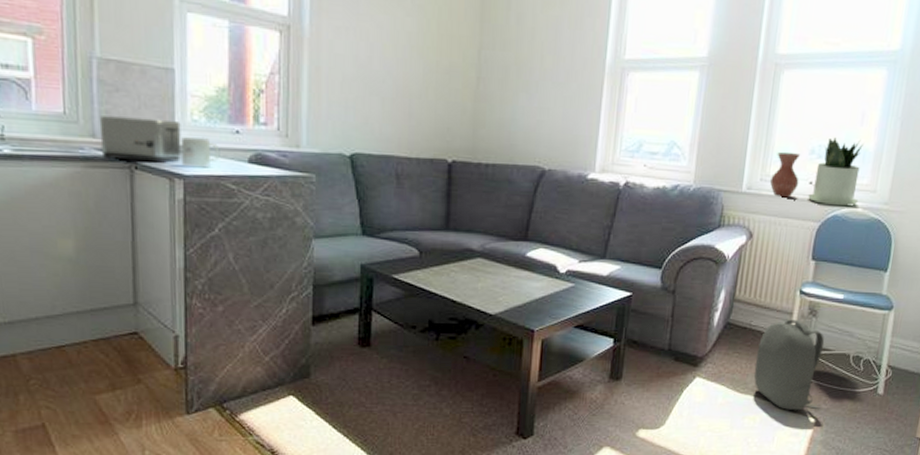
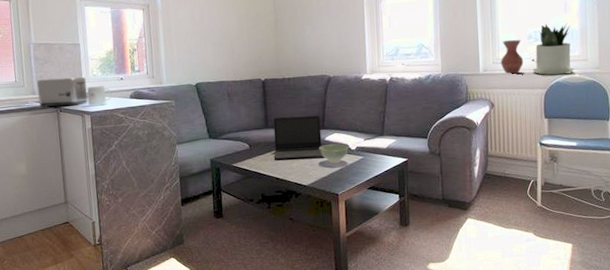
laptop: none [453,216,523,279] -> present [273,115,324,160]
bowl: none [516,262,557,290] -> present [319,144,349,164]
backpack: present [753,319,825,410] -> none [513,165,574,238]

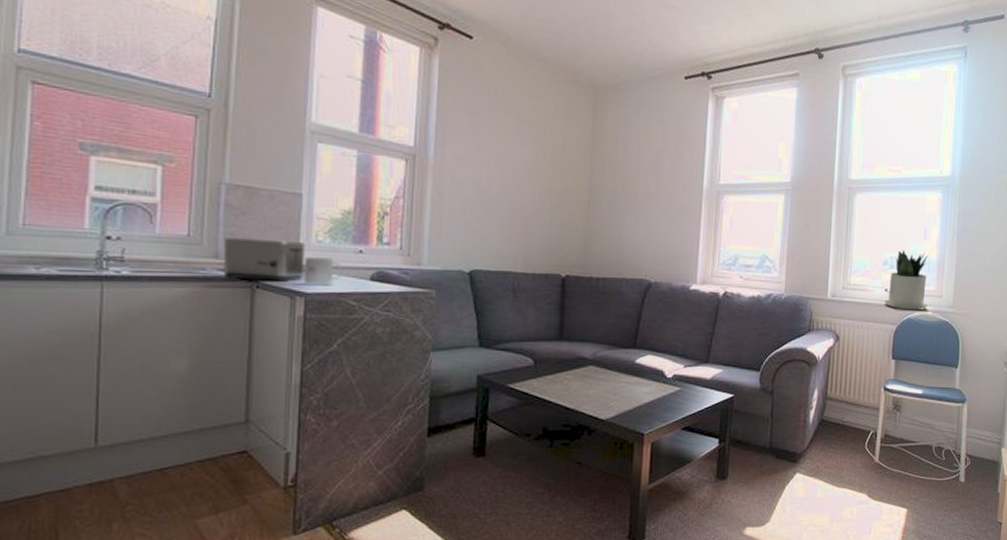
laptop: present [273,115,324,160] -> none [566,327,632,384]
bowl: present [319,144,349,164] -> none [626,369,664,394]
vase: present [501,40,524,74] -> none [851,264,876,304]

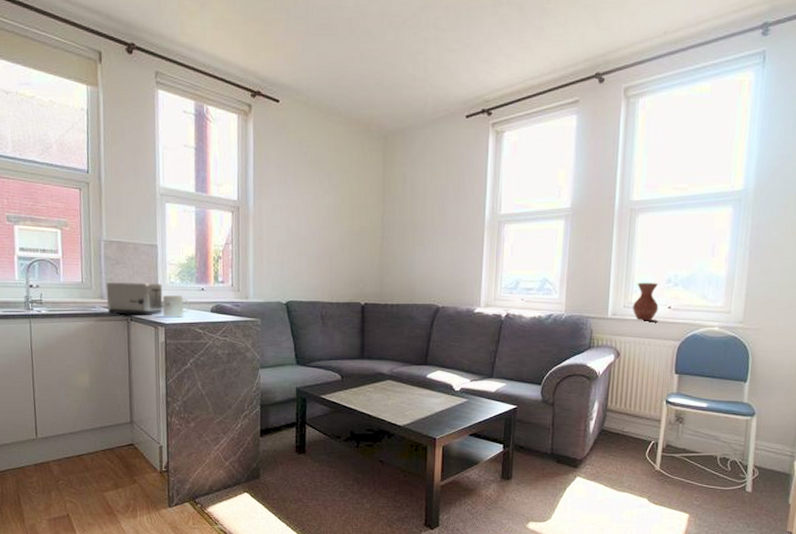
vase: none [851,264,876,304] -> present [633,283,659,321]
planter: present [885,250,929,310] -> none [668,268,717,326]

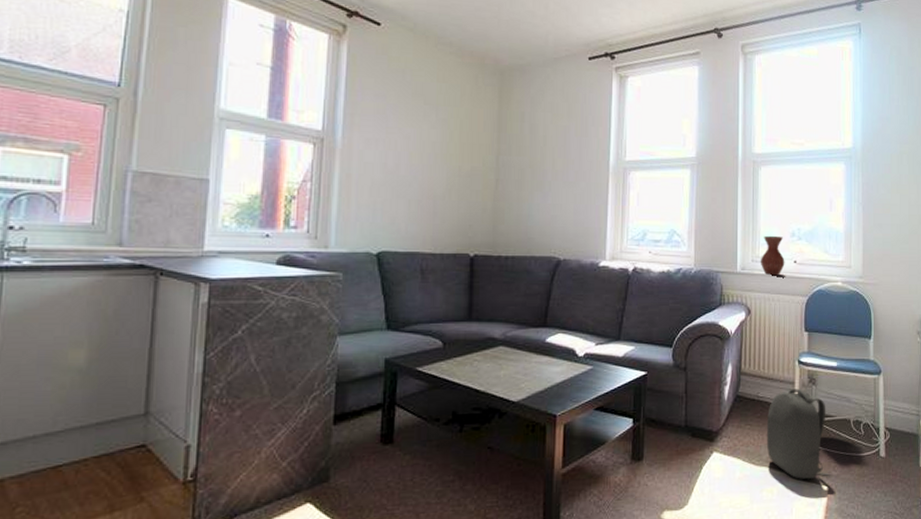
toaster: present [106,283,163,315] -> none [126,225,211,268]
mug: present [162,294,191,318] -> none [208,241,249,271]
backpack: none [628,426,693,506] -> present [766,388,831,479]

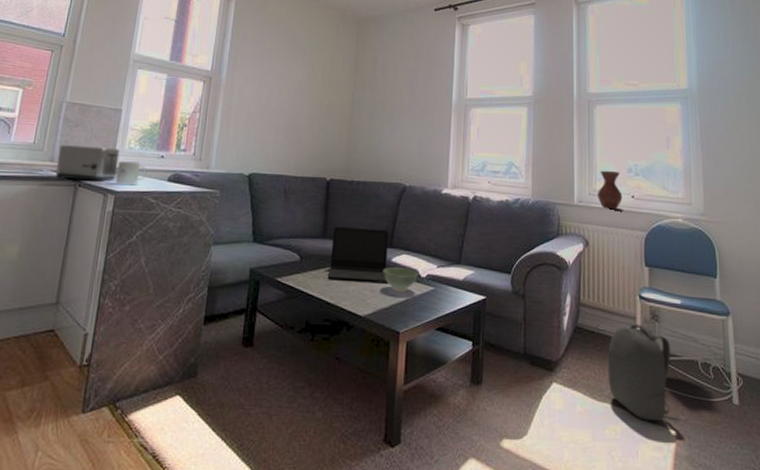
toaster: none [126,225,211,268] -> present [55,145,120,181]
mug: none [208,241,249,271] -> present [115,160,147,186]
laptop: none [476,307,542,366] -> present [328,226,389,282]
bowl: none [537,348,575,374] -> present [383,267,418,293]

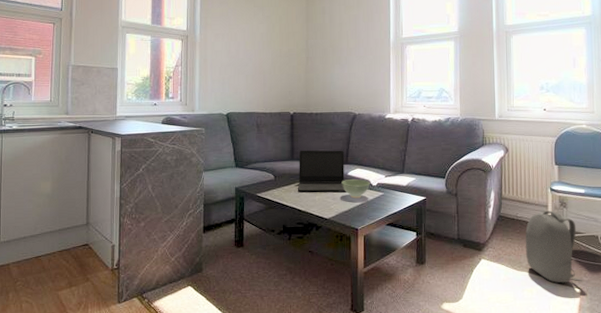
toaster: present [55,145,120,181] -> none [71,100,121,128]
mug: present [115,160,147,186] -> none [120,109,144,130]
vase: present [598,171,623,210] -> none [515,90,536,122]

